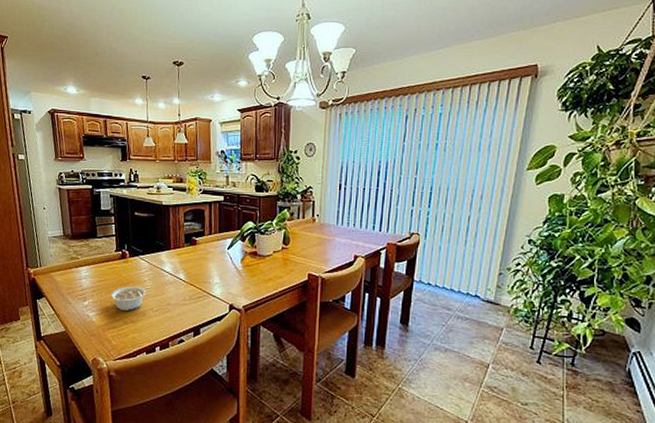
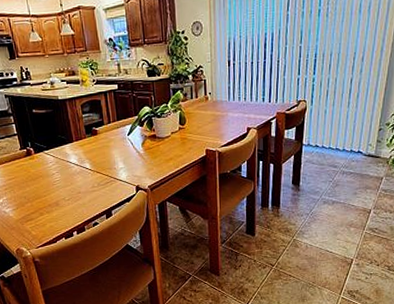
legume: present [110,286,147,311] -> none [23,179,57,203]

